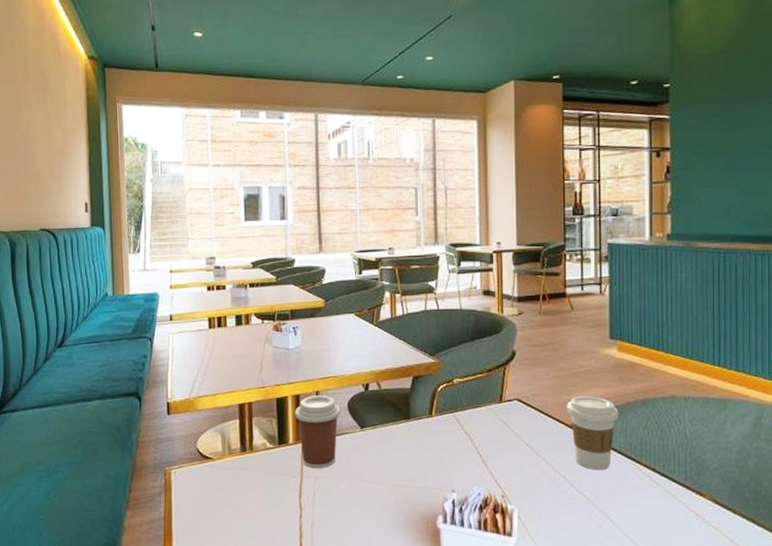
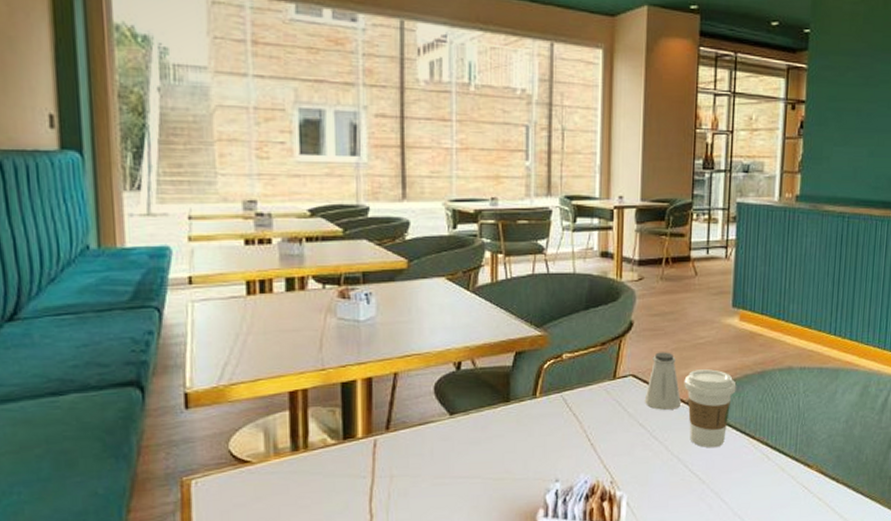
coffee cup: present [294,395,341,469] -> none [365,377,425,466]
saltshaker: none [530,379,564,432] -> present [644,352,681,410]

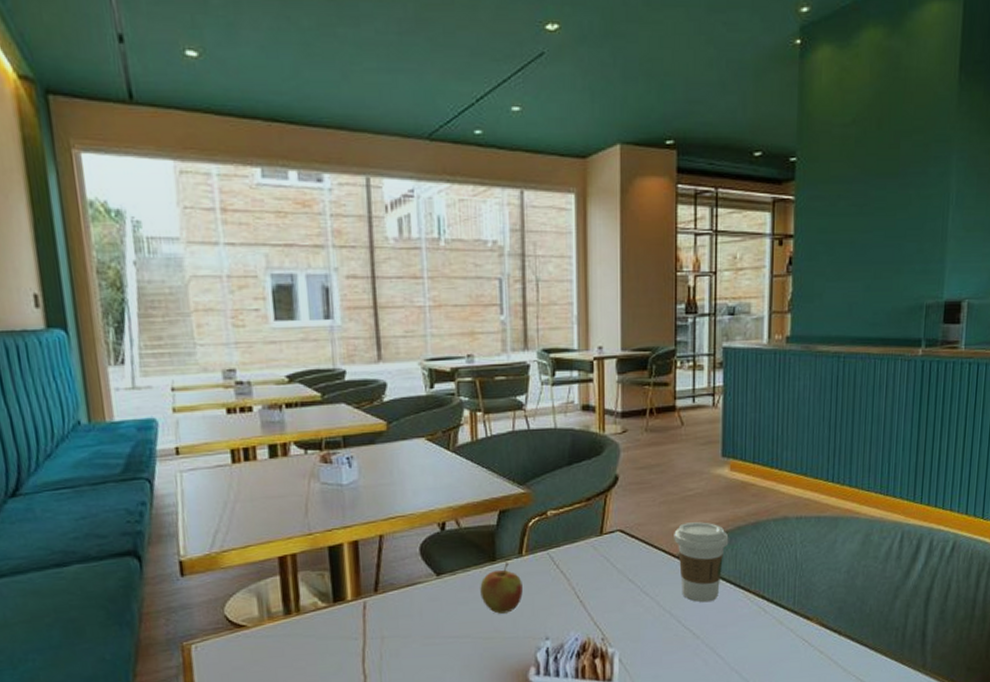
apple: none [493,403,535,455] -> present [480,562,523,614]
saltshaker: present [644,352,681,410] -> none [633,505,671,565]

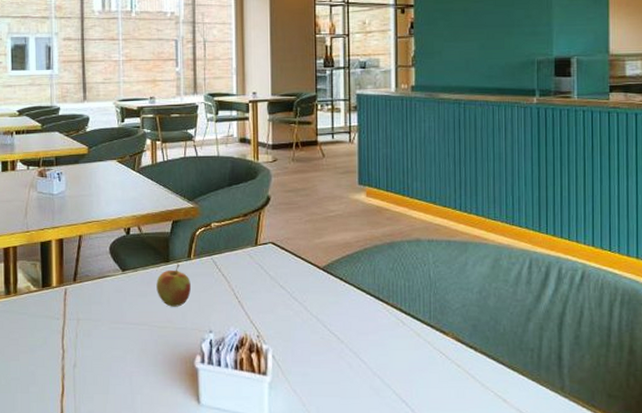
coffee cup: present [674,522,729,603] -> none [318,239,368,311]

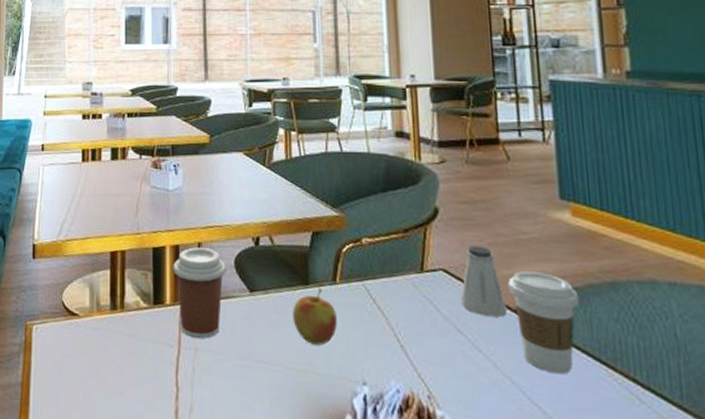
coffee cup: none [58,239,103,311] -> present [173,247,227,339]
saltshaker: none [283,223,316,274] -> present [460,245,507,317]
coffee cup: none [318,239,368,311] -> present [508,271,580,375]

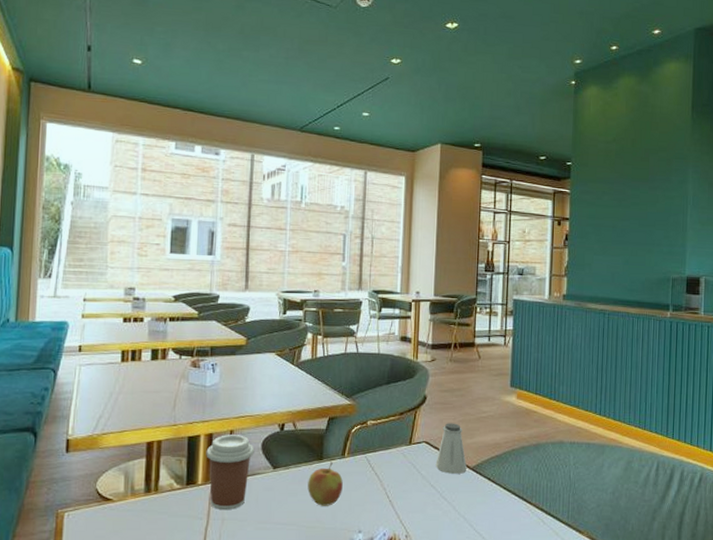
coffee cup: present [508,271,580,375] -> none [469,440,515,510]

